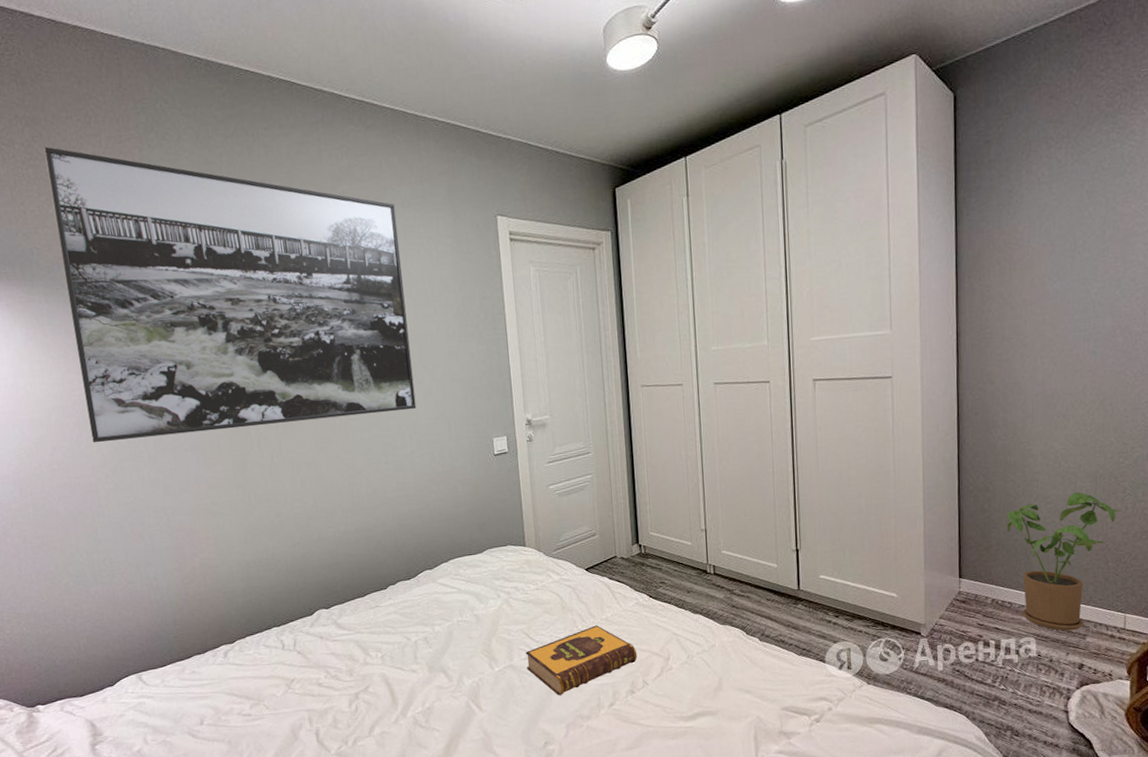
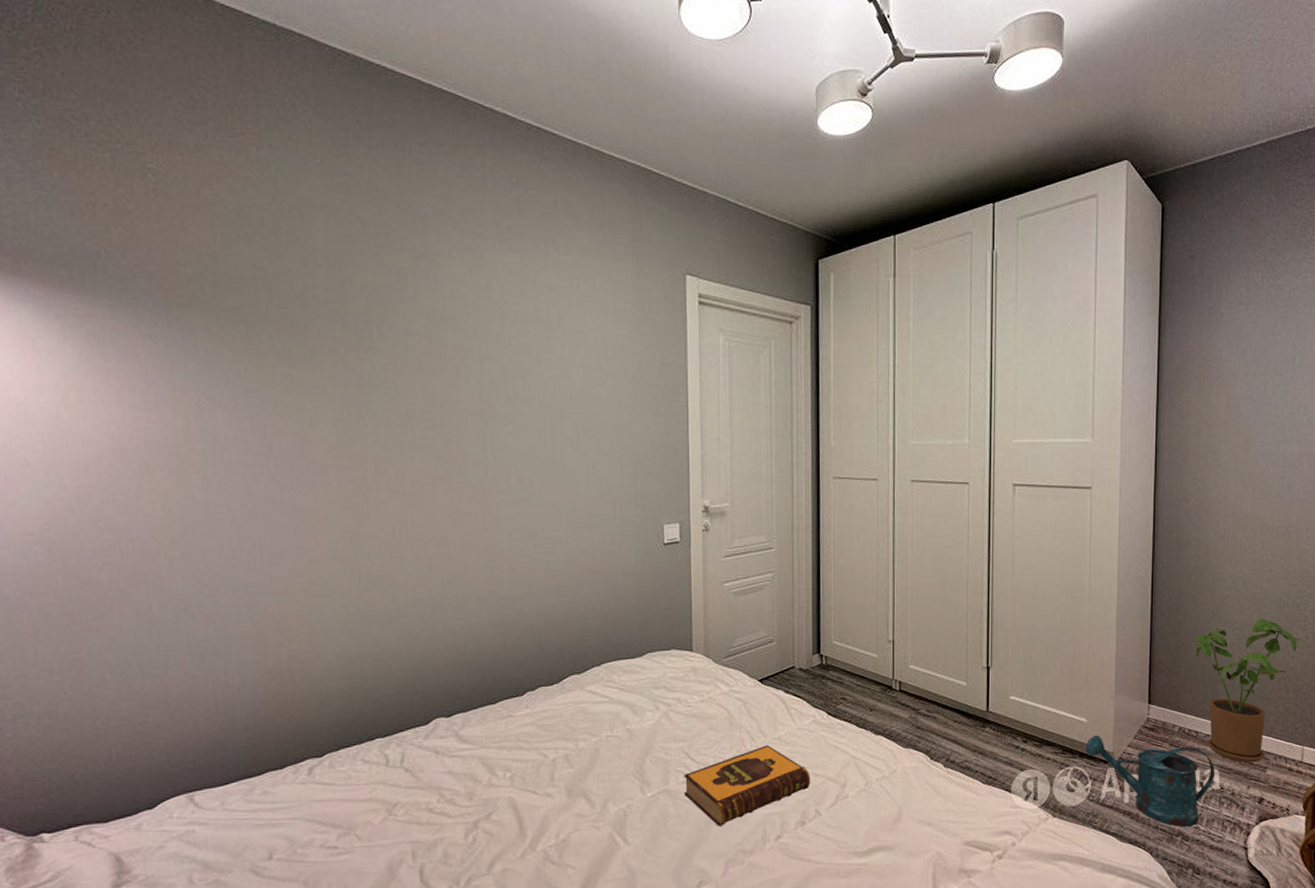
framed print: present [44,146,417,443] -> none [129,128,577,499]
watering can: none [897,608,1032,692] -> present [1085,735,1215,827]

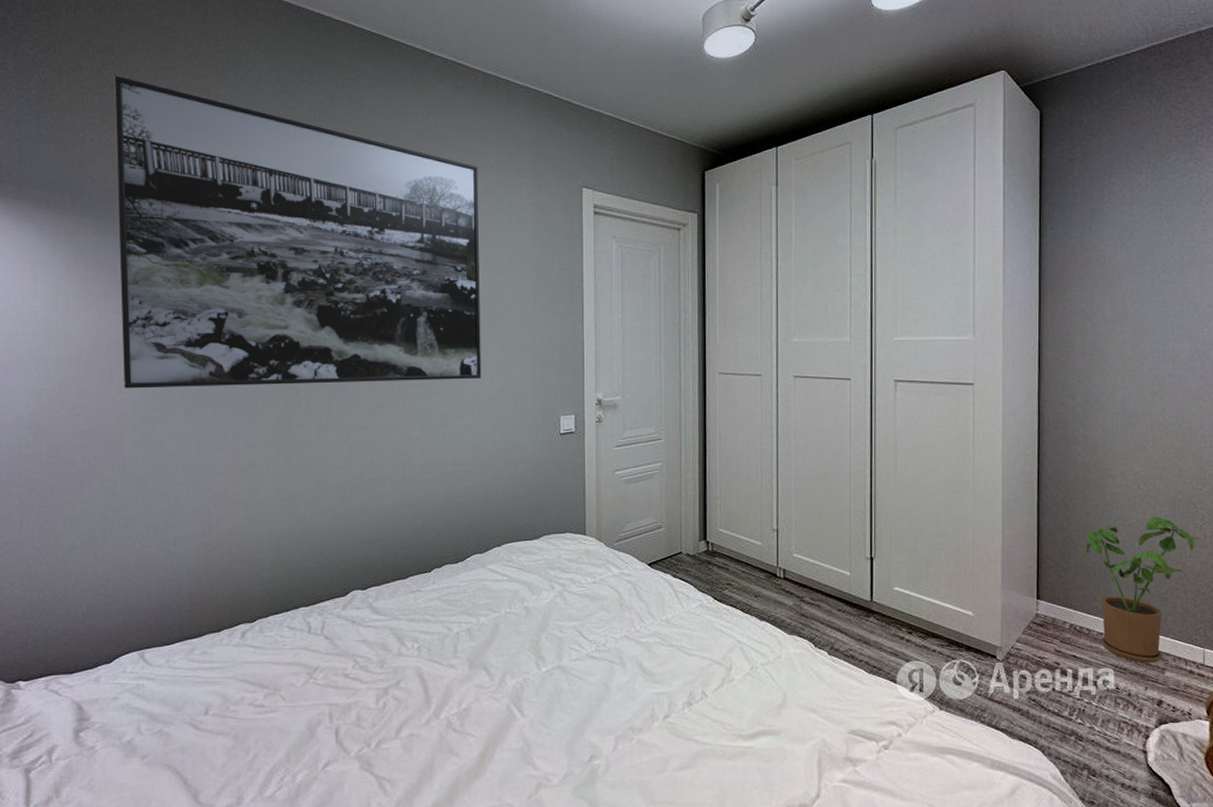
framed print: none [129,128,577,499] -> present [114,75,482,389]
hardback book: present [684,745,811,826] -> none [577,627,698,703]
watering can: present [1085,735,1215,827] -> none [972,628,1110,726]

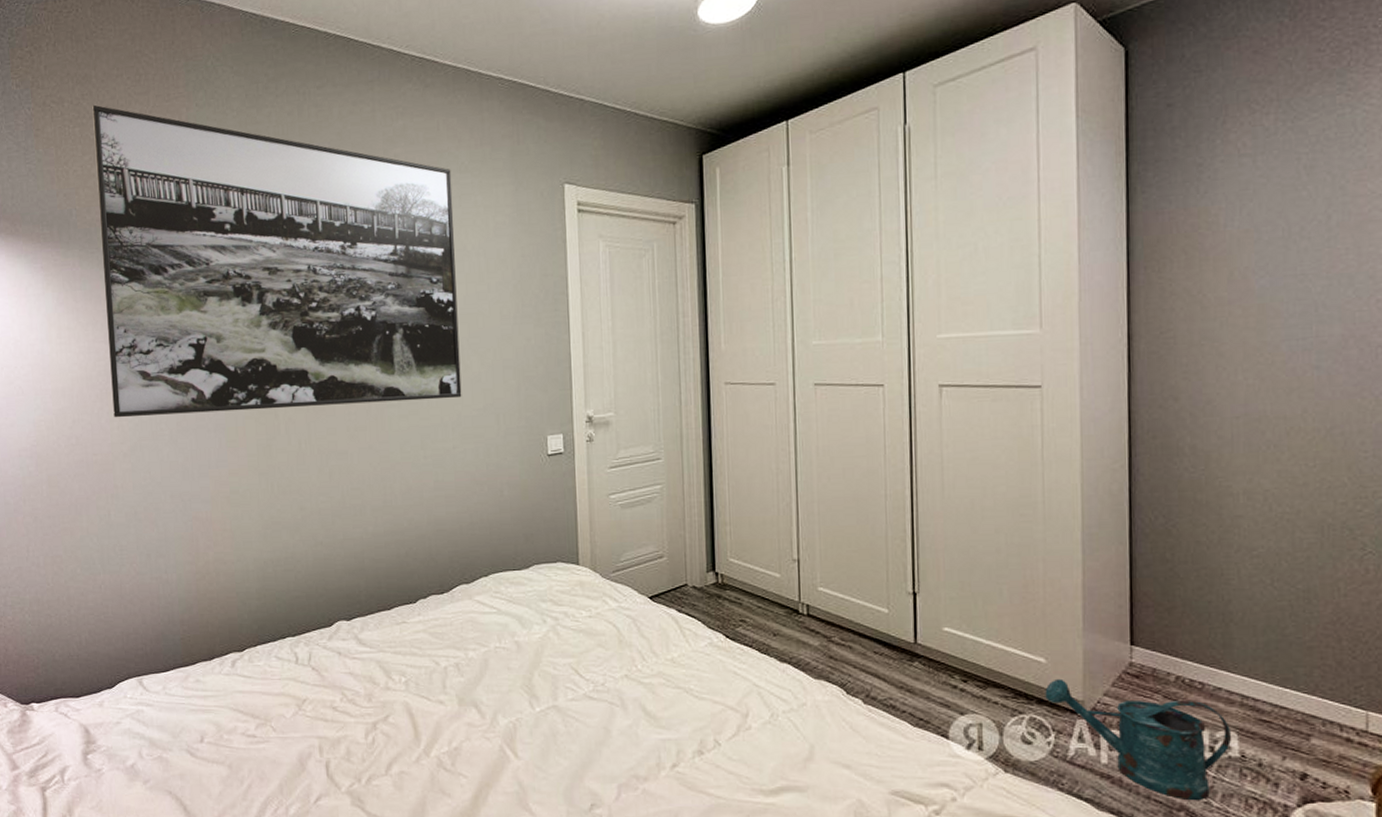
watering can: none [972,628,1110,726] -> present [1045,678,1232,800]
house plant: present [1085,516,1200,663] -> none [1196,544,1359,727]

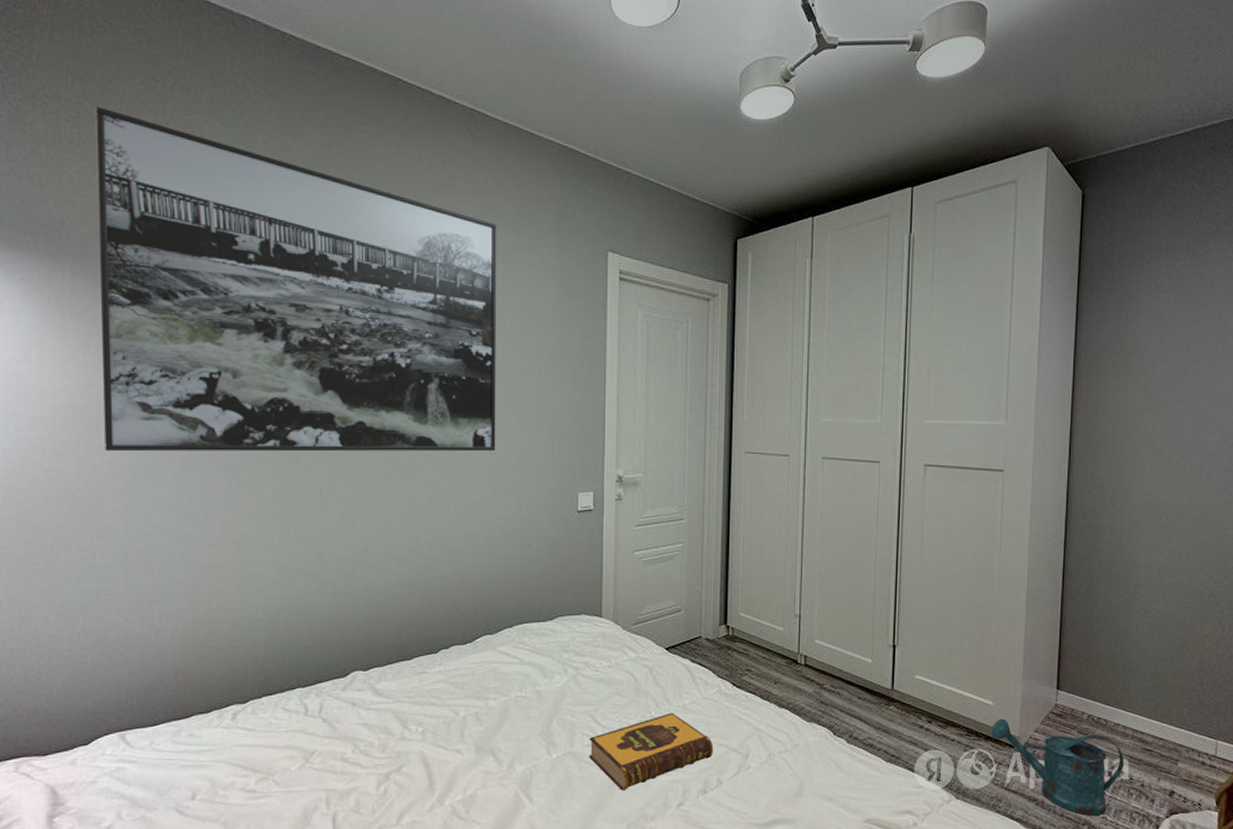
hardback book: none [573,666,709,748] -> present [589,713,714,790]

